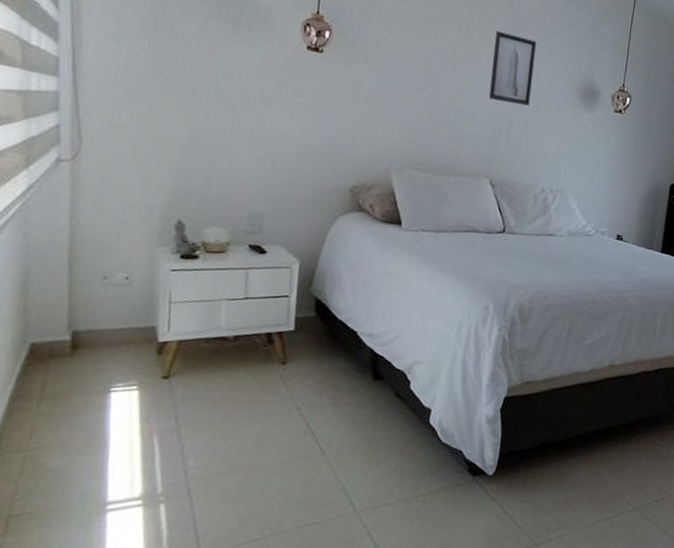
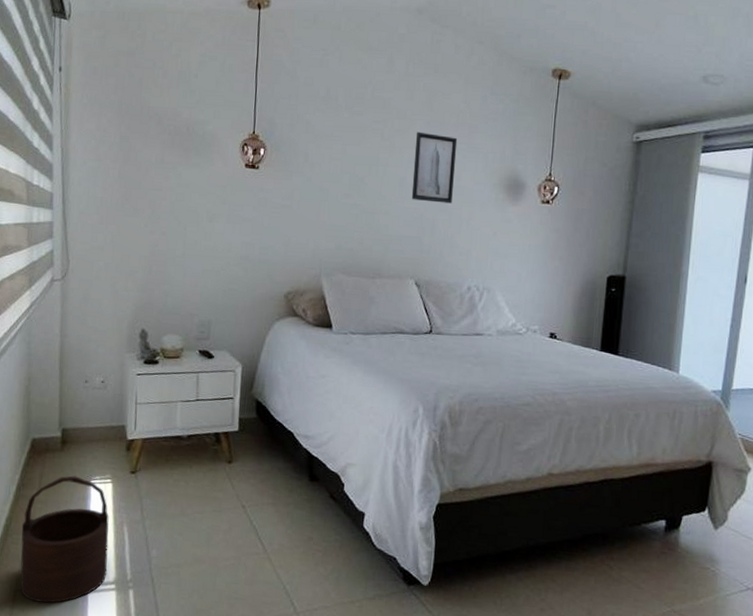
wooden bucket: none [14,384,135,528] -> present [20,476,110,604]

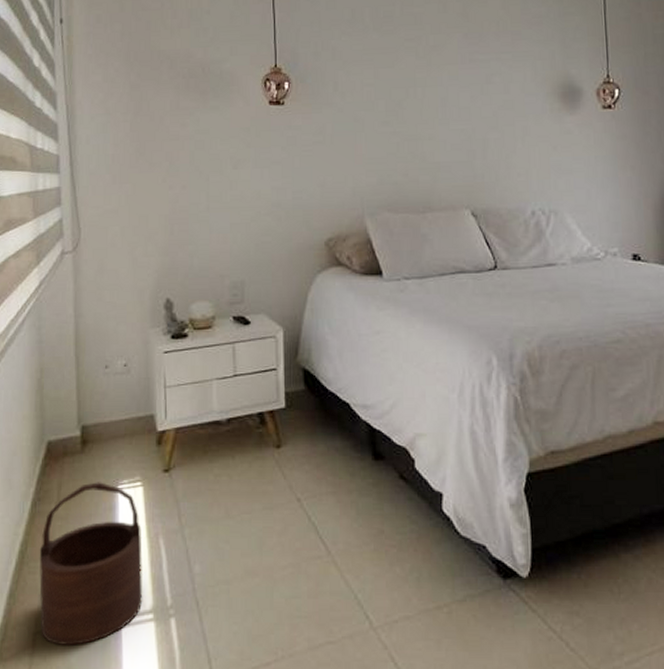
wall art: present [411,131,458,204] -> none [454,45,502,121]

